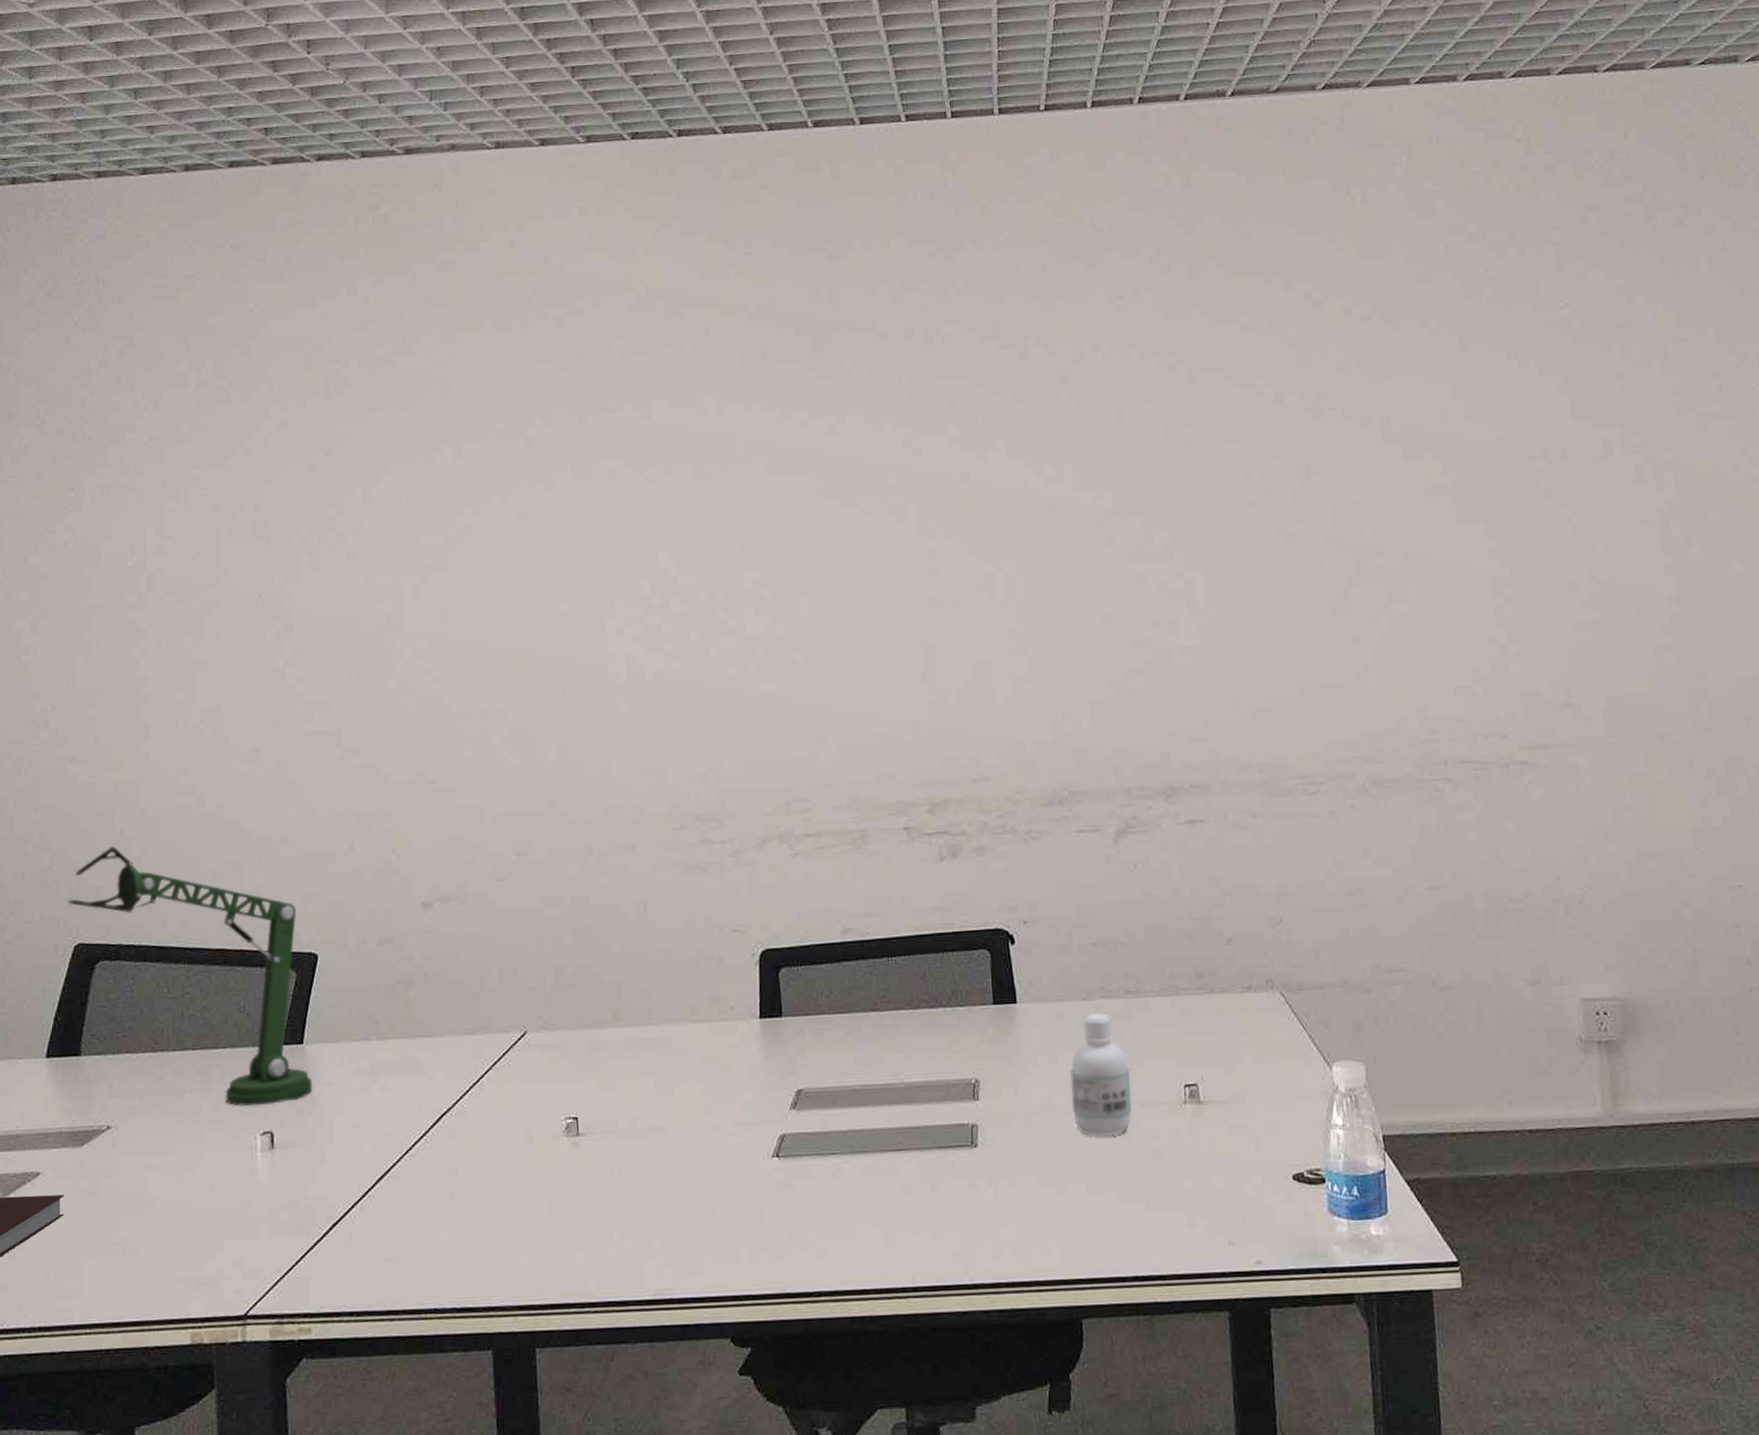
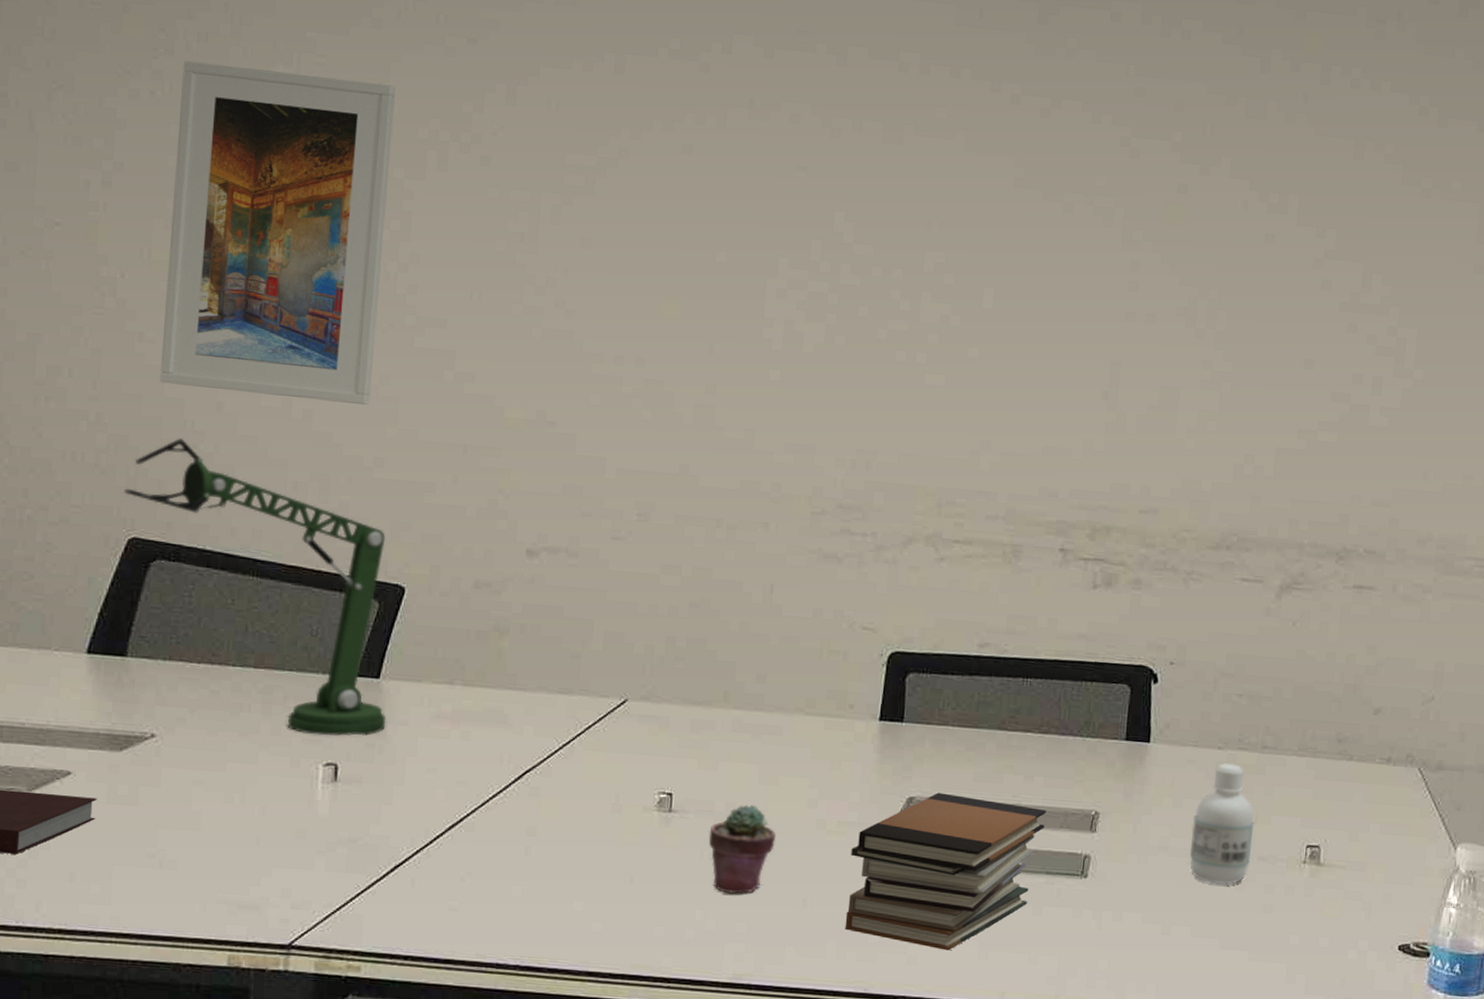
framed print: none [90,503,272,799] -> present [159,61,395,405]
potted succulent: none [616,1118,678,1210] -> present [708,804,776,895]
book stack: none [750,1081,929,1240] -> present [845,792,1046,951]

